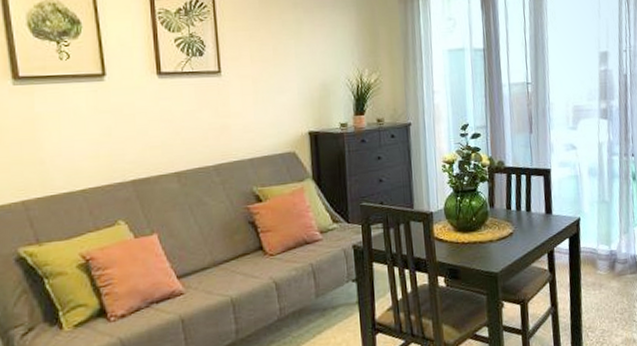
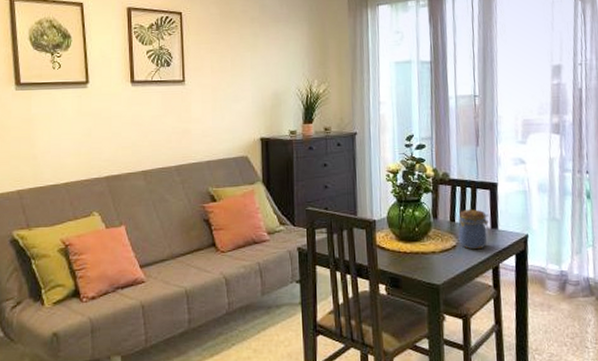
jar: none [515,196,544,236] -> present [458,209,490,250]

